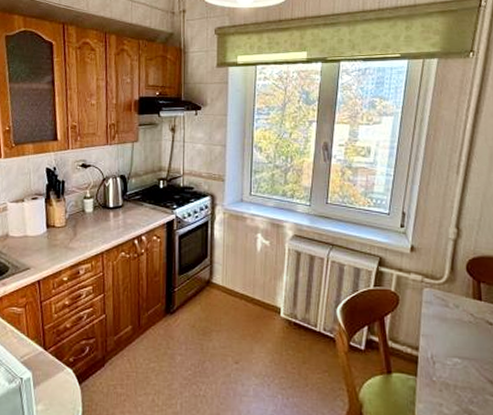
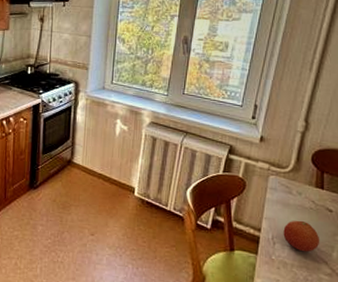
fruit: none [442,335,483,371] -> present [283,220,320,252]

